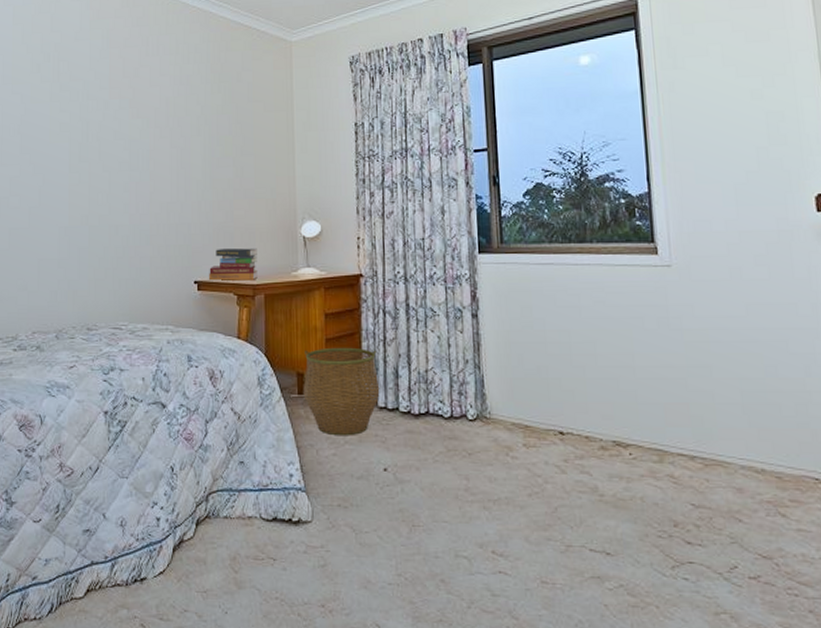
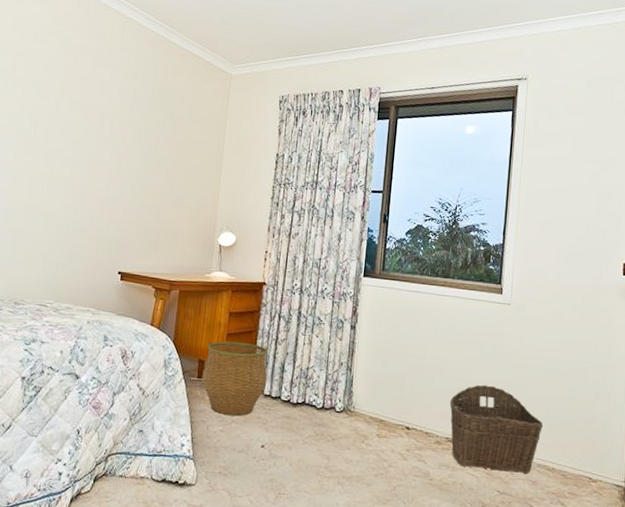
books: present [209,248,258,281] -> none [132,246,178,277]
wicker basket: none [610,370,740,479] -> present [450,384,543,474]

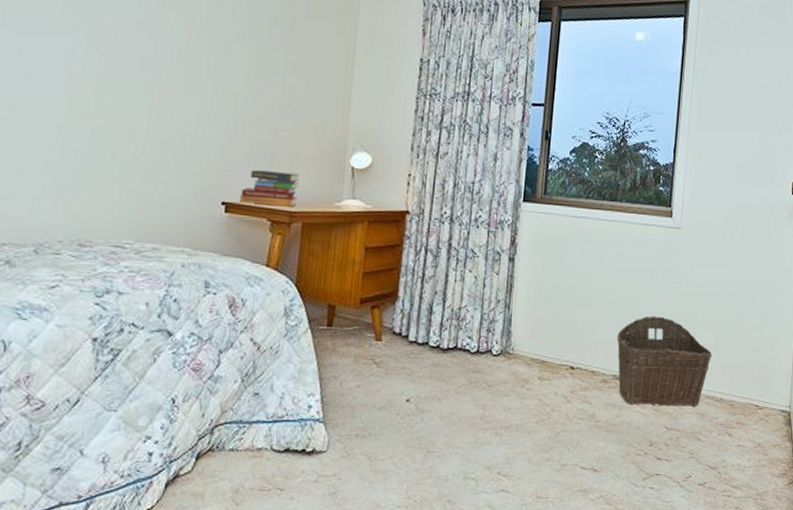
books: none [132,246,178,277] -> present [240,170,299,207]
basket: present [202,341,269,416] -> none [333,281,414,369]

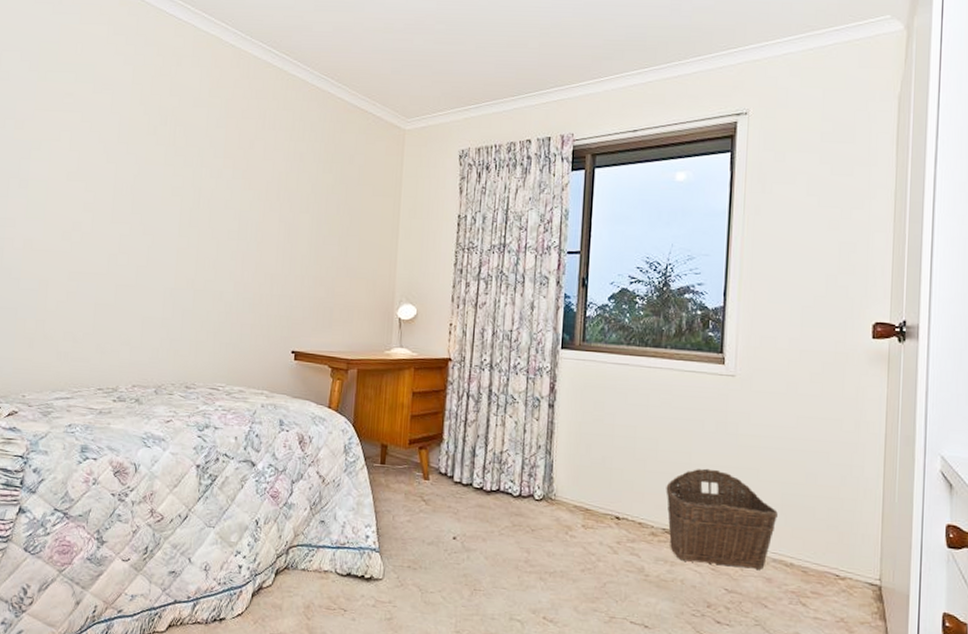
books: present [240,170,299,207] -> none [306,323,354,355]

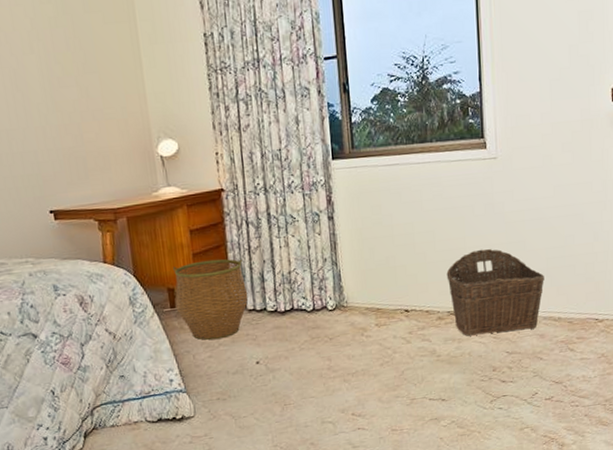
basket: none [385,423,458,506] -> present [173,259,249,340]

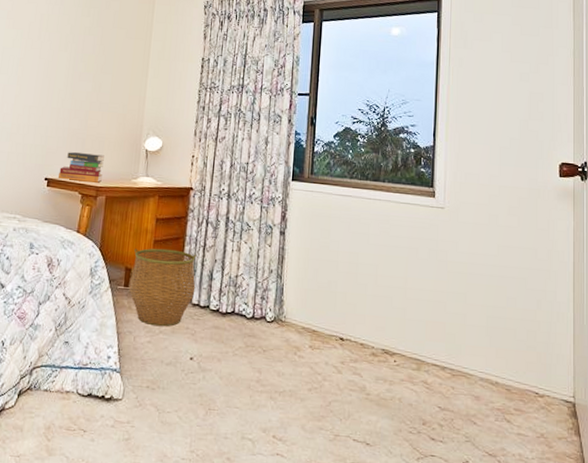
books: none [64,171,118,209] -> present [58,152,104,183]
wicker basket: present [446,249,544,336] -> none [385,292,483,388]

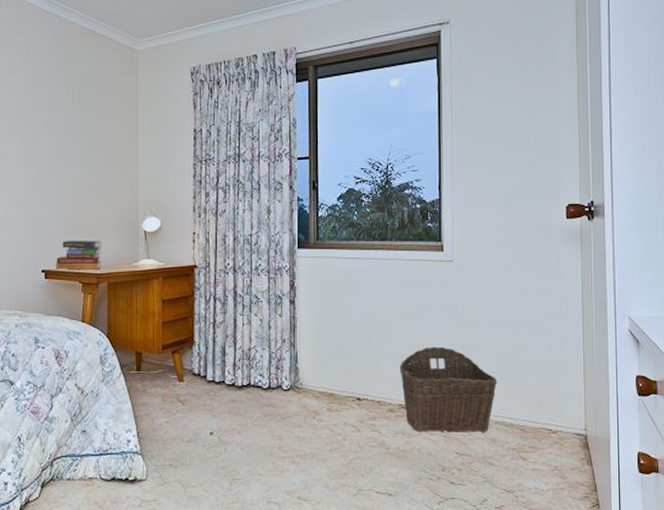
basket: present [129,248,197,327] -> none [141,329,209,406]
wicker basket: none [385,292,483,388] -> present [399,346,497,432]

